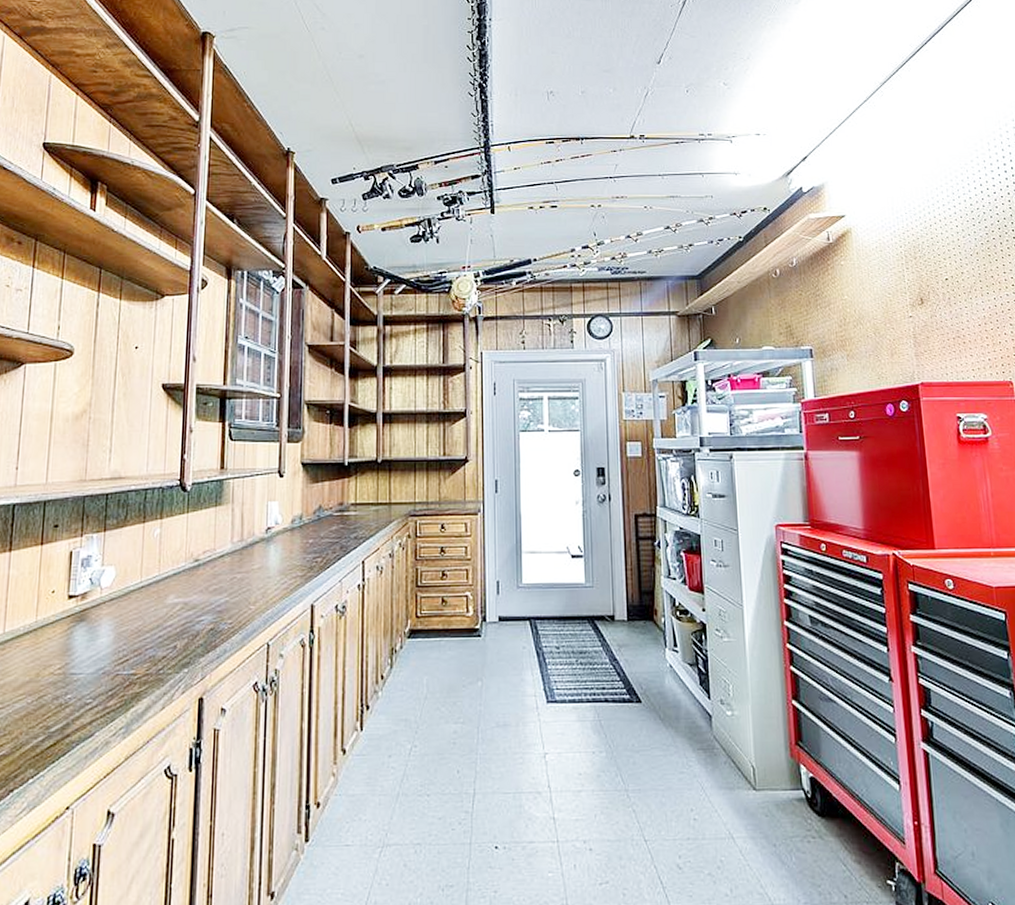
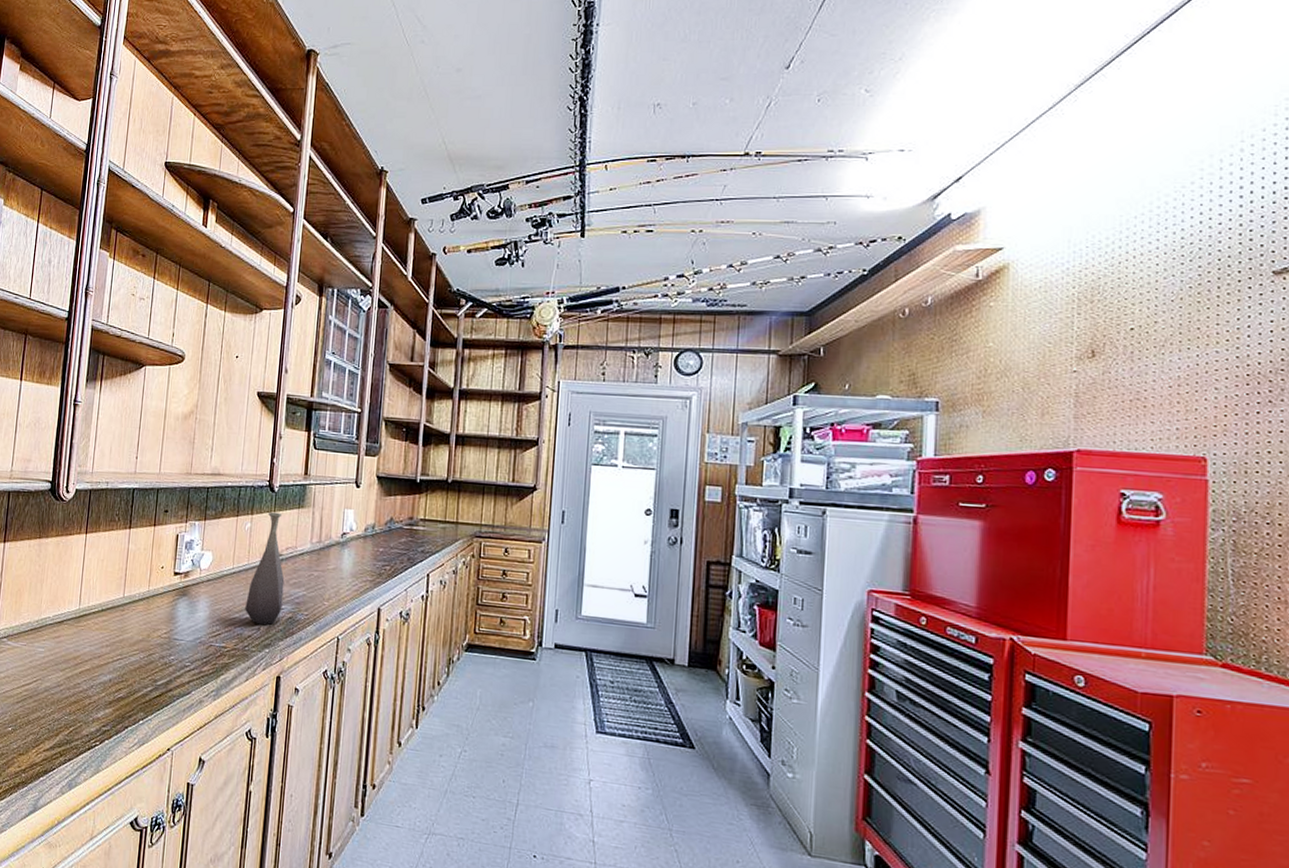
bottle: none [157,513,203,642] -> present [245,511,285,625]

